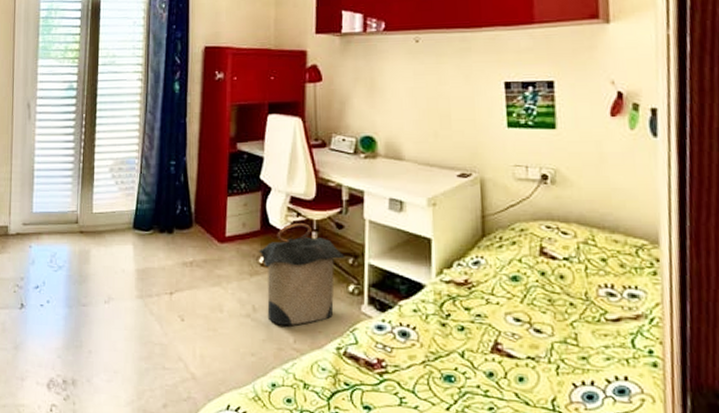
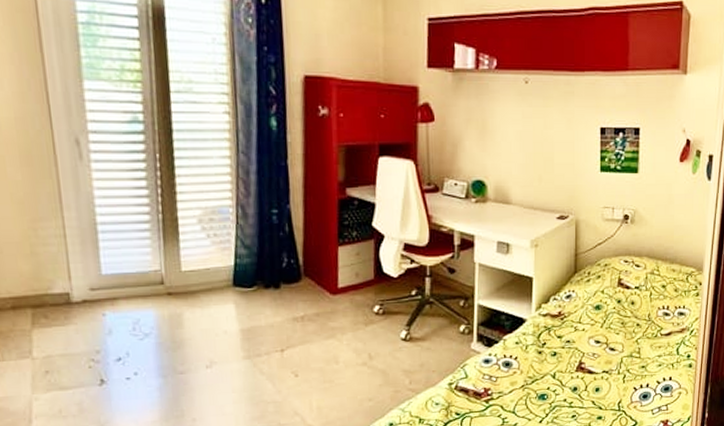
laundry hamper: present [258,223,345,326] -> none [372,270,457,370]

